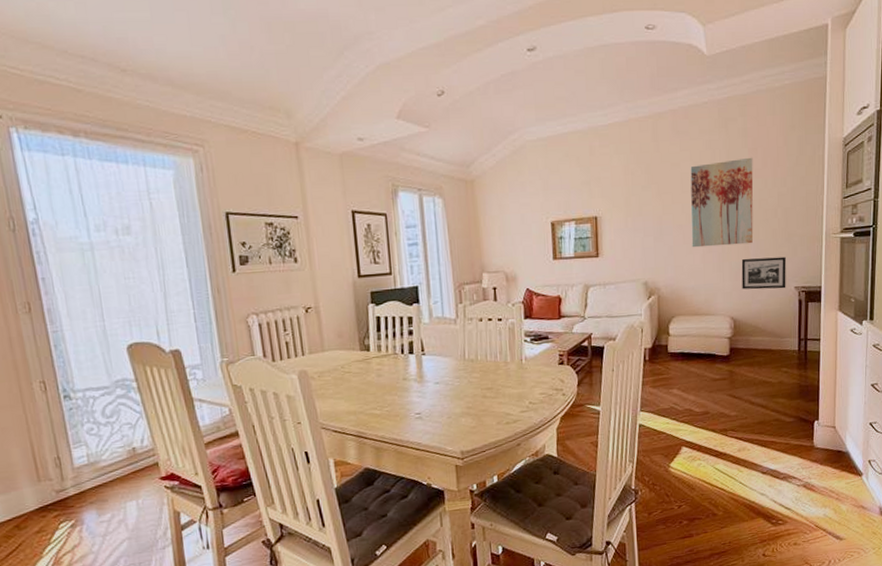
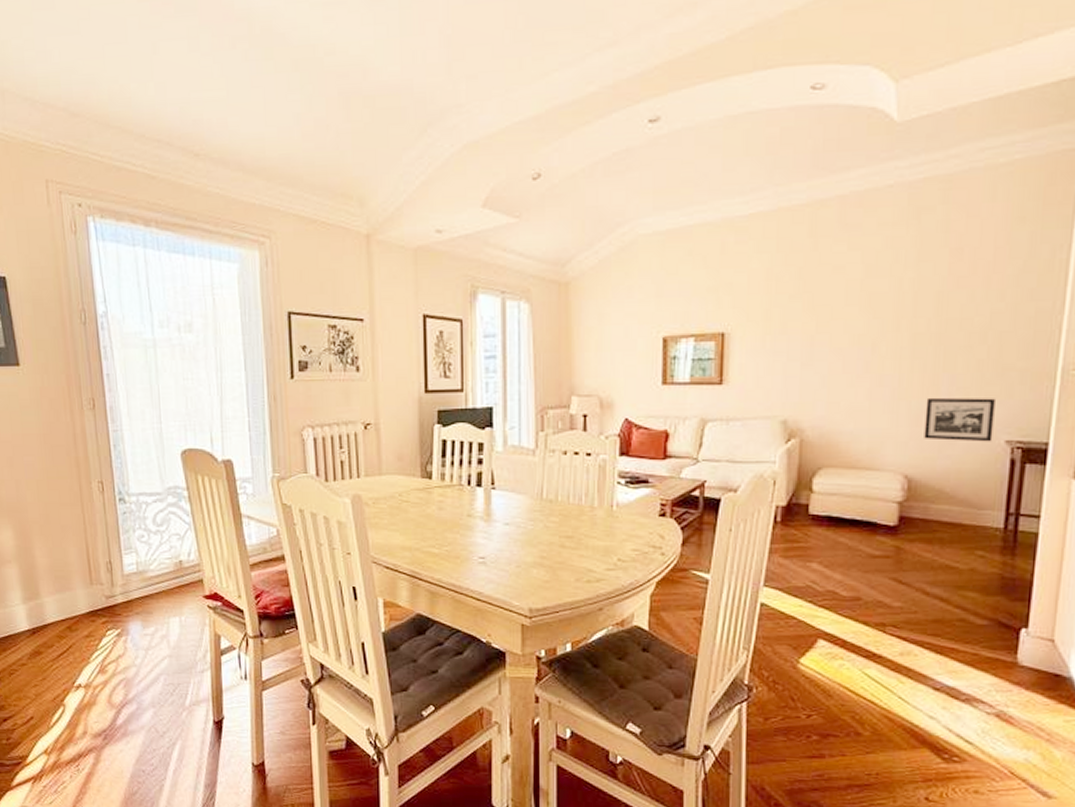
wall art: present [690,157,754,248] -> none [854,260,956,379]

